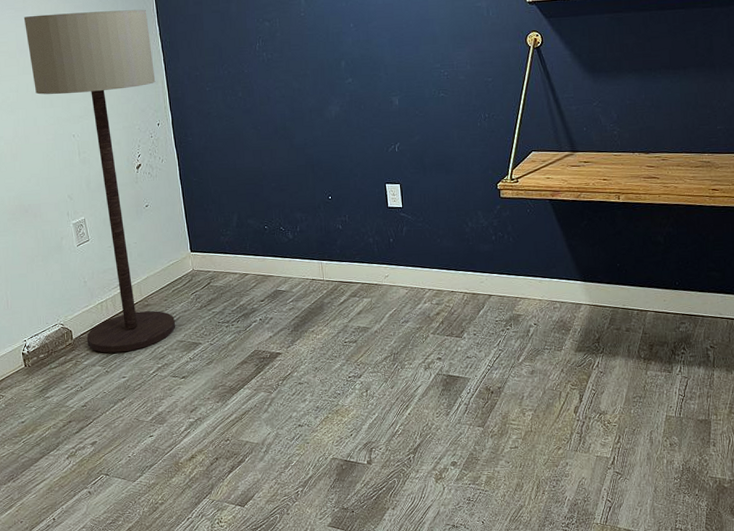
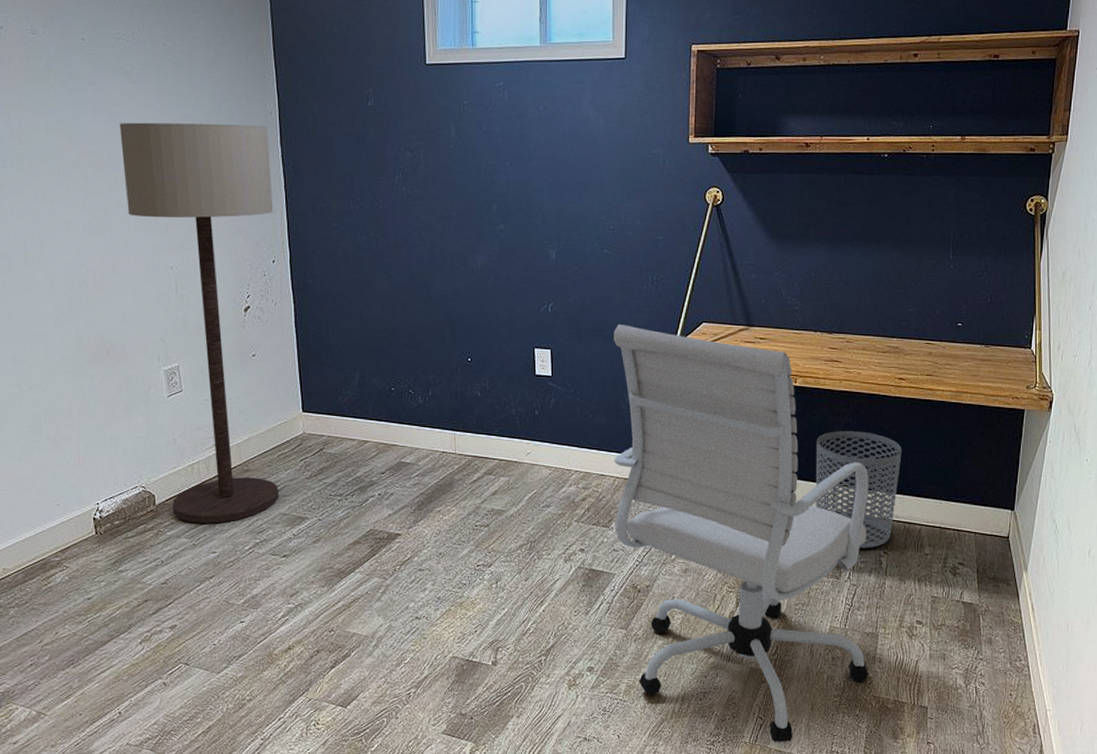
office chair: none [454,157,705,523] -> present [613,323,869,743]
waste bin: none [641,239,721,344] -> present [815,431,902,548]

